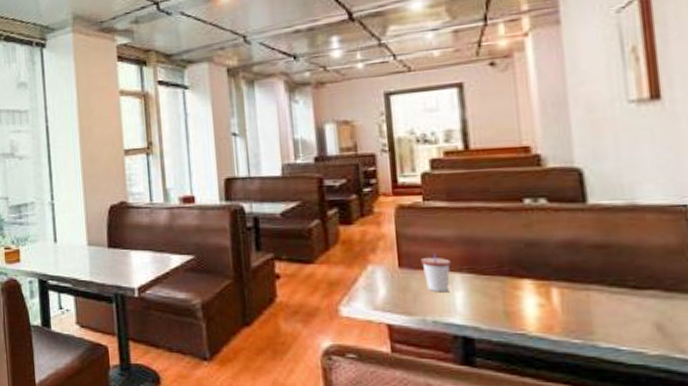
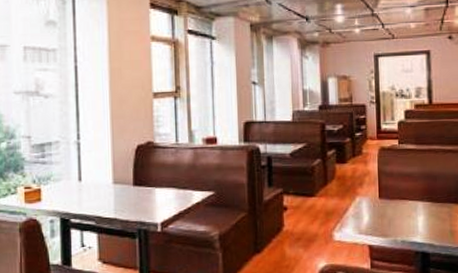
cup: present [421,253,451,293] -> none [395,186,416,218]

